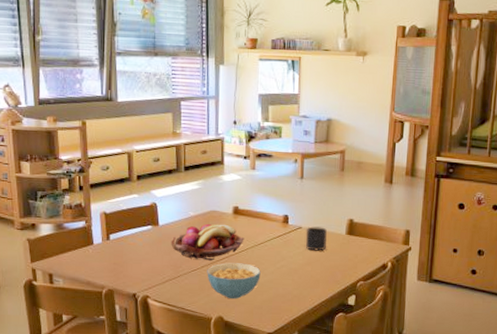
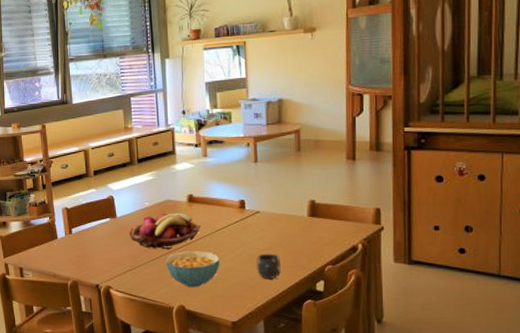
mug: none [295,268,318,293] -> present [257,253,281,280]
mug: present [305,226,327,251] -> none [264,210,288,235]

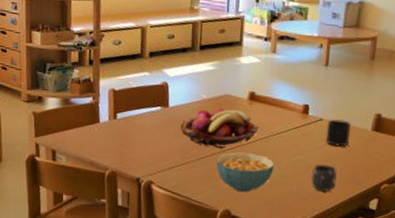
mug: none [264,210,288,235] -> present [325,119,351,147]

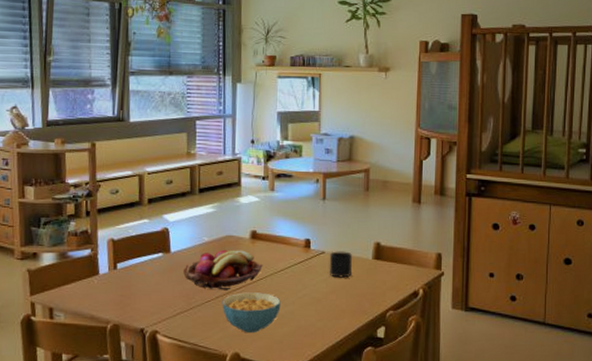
mug: present [311,164,337,192] -> none [319,297,343,325]

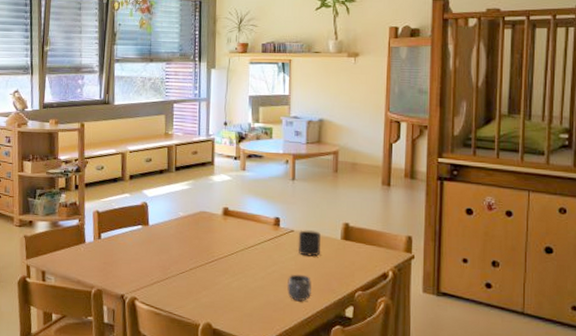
fruit basket: present [183,249,263,291] -> none [160,224,234,263]
cereal bowl: present [222,292,281,332] -> none [195,266,251,305]
mug: none [319,297,343,325] -> present [287,274,311,302]

